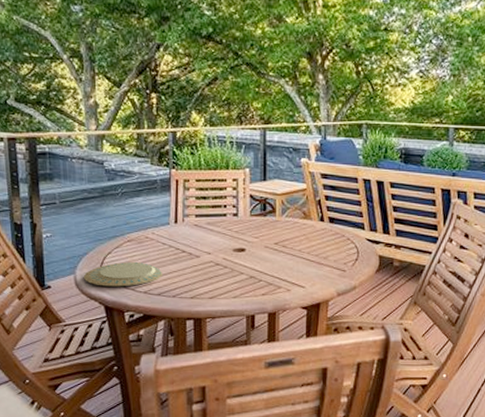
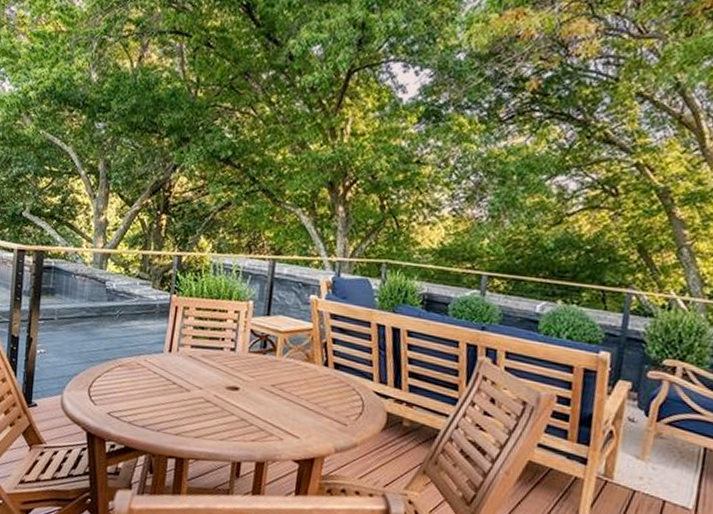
plate: present [83,261,162,287] -> none [70,387,150,414]

